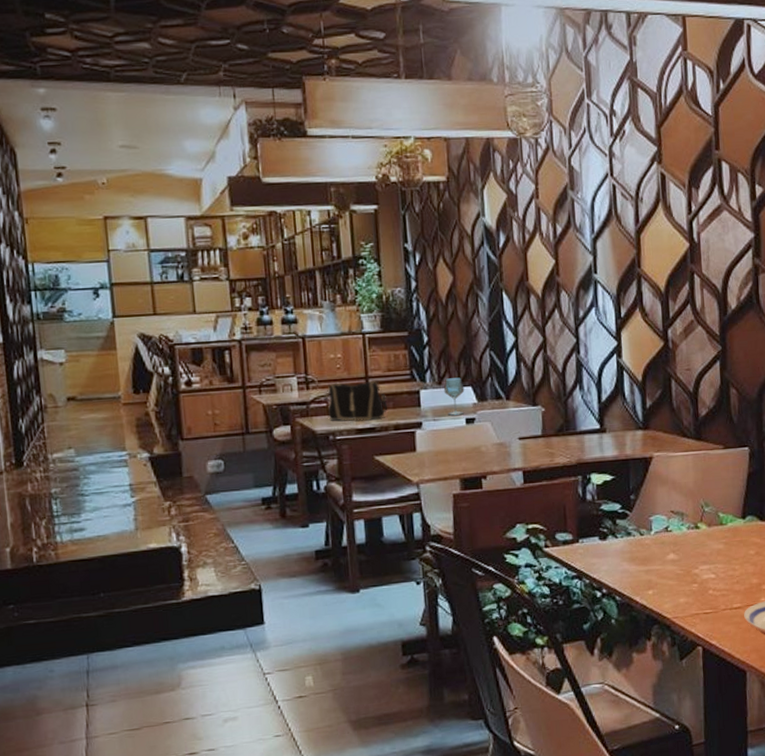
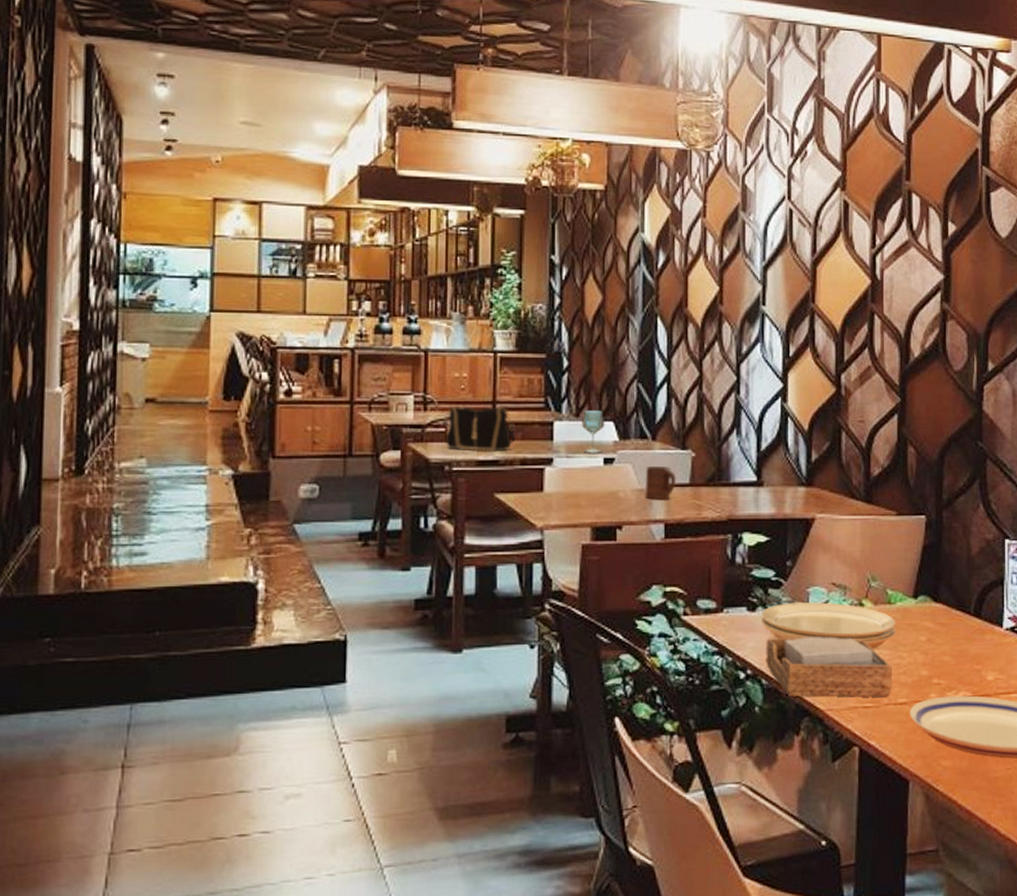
cup: none [503,422,530,452] -> present [645,467,677,500]
plate: none [611,527,729,564] -> present [760,602,897,649]
napkin holder: none [617,556,728,609] -> present [766,637,892,698]

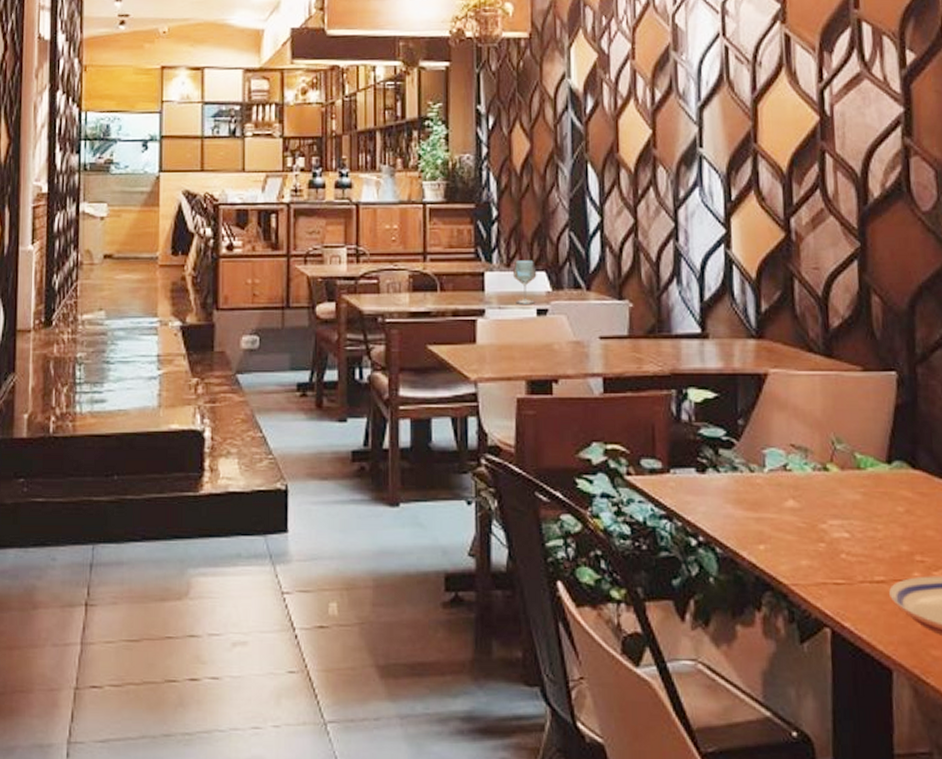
handbag: present [442,404,516,452] -> none [374,255,447,303]
cup: present [645,467,677,500] -> none [580,318,614,353]
plate: present [760,602,897,649] -> none [711,465,869,519]
napkin holder: present [766,637,892,698] -> none [718,502,867,574]

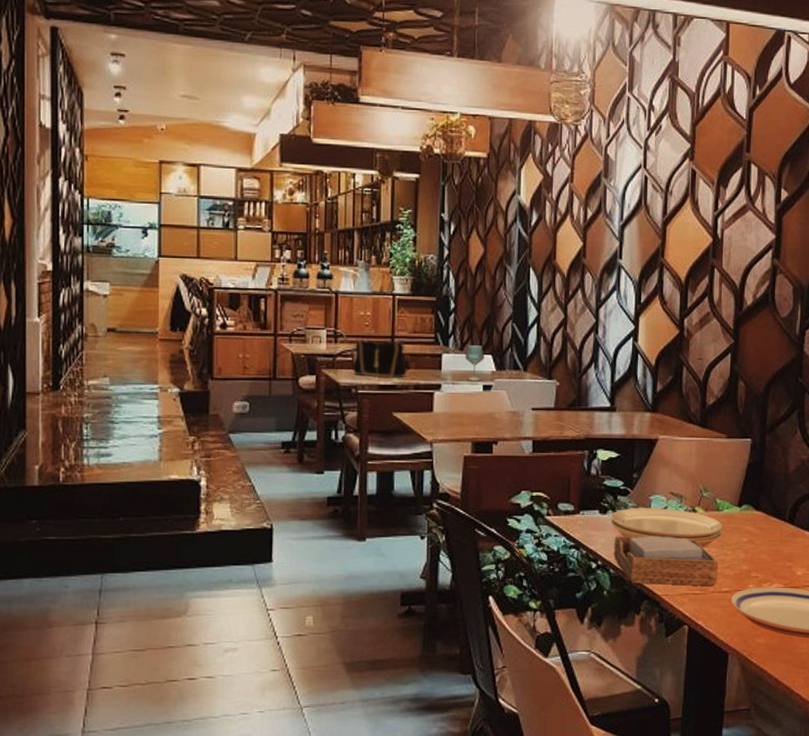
handbag: none [374,255,447,303] -> present [349,339,410,378]
plate: none [711,465,869,519] -> present [610,508,723,547]
napkin holder: none [718,502,867,574] -> present [614,536,718,587]

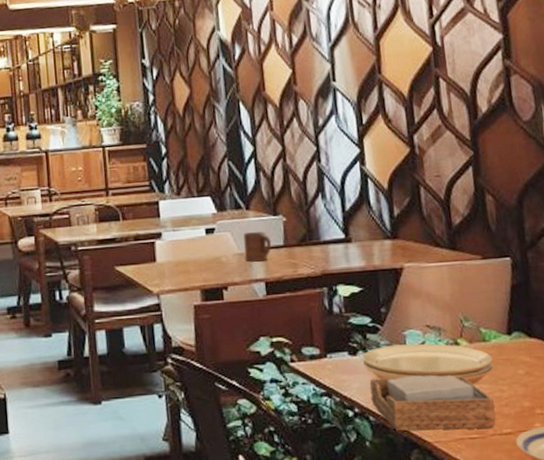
handbag: present [349,339,410,378] -> none [65,190,128,233]
wine glass: present [465,345,485,381] -> none [182,188,203,226]
cup: none [517,393,543,421] -> present [243,231,272,262]

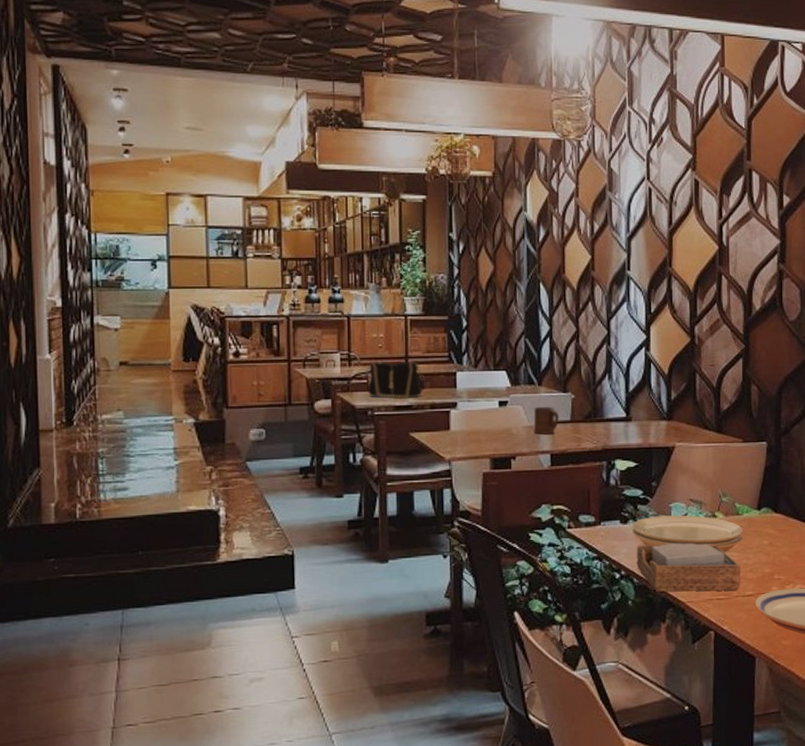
handbag: none [65,190,128,233] -> present [364,359,425,399]

